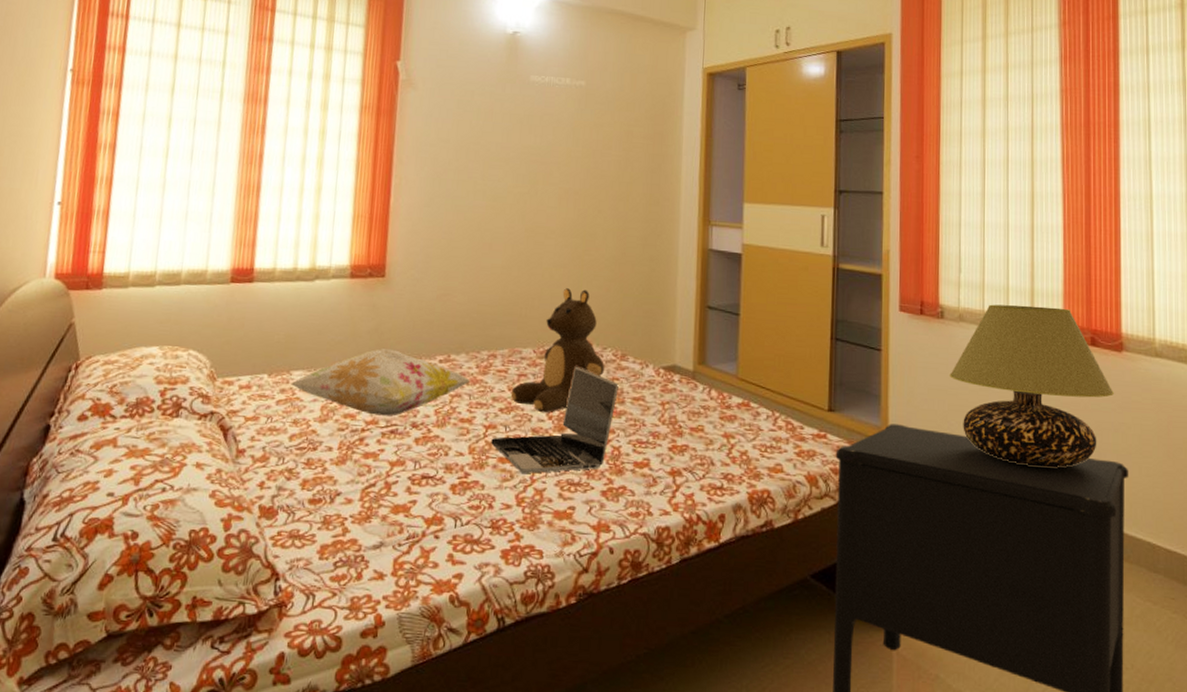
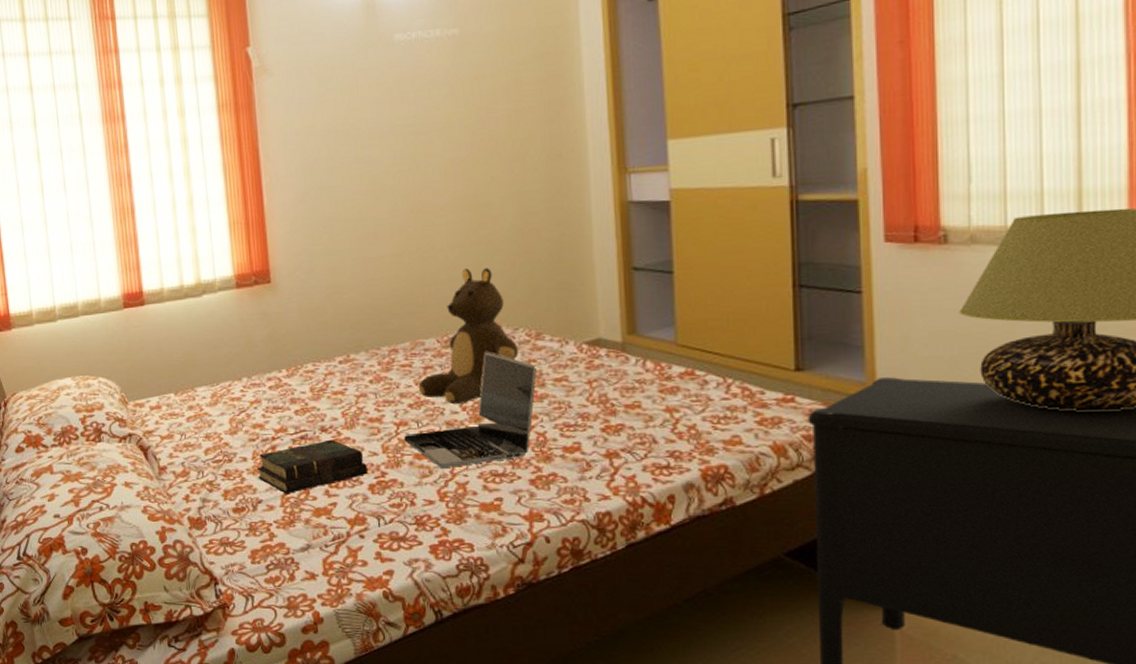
decorative pillow: present [289,348,471,416] -> none [196,355,375,423]
book: none [341,436,452,488] -> present [257,439,367,494]

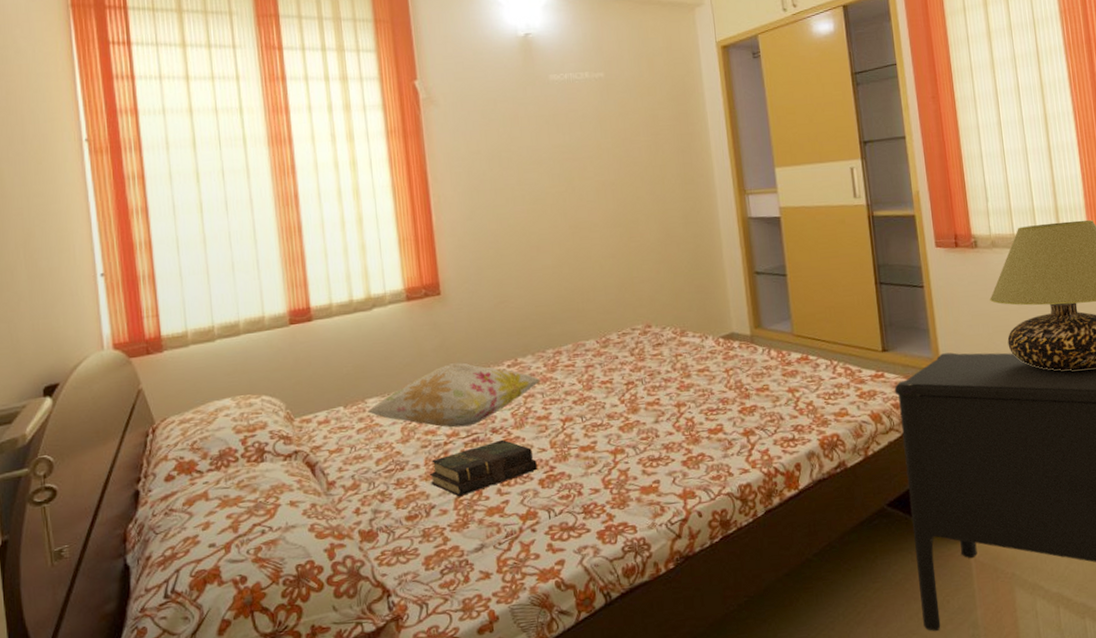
decorative pillow: none [196,355,375,423] -> present [366,362,541,428]
laptop: present [404,352,537,469] -> none [570,349,683,458]
teddy bear: present [418,267,519,405] -> none [581,275,668,399]

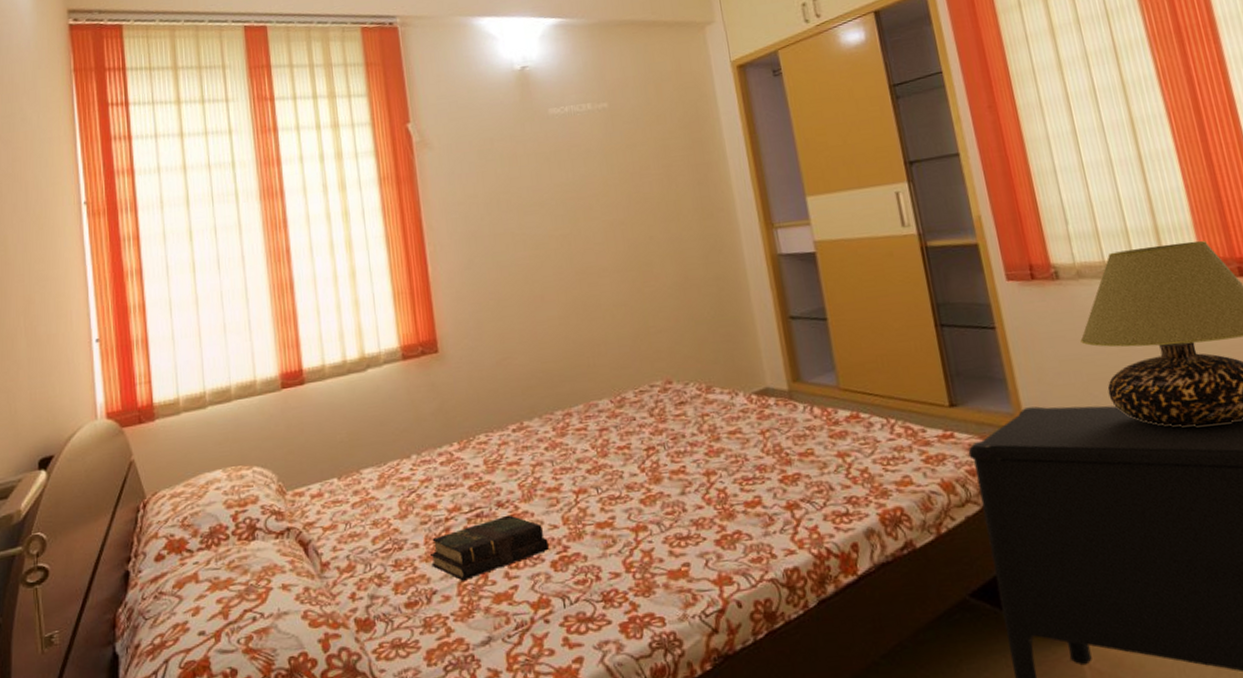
decorative pillow: present [366,362,541,428] -> none [361,427,550,502]

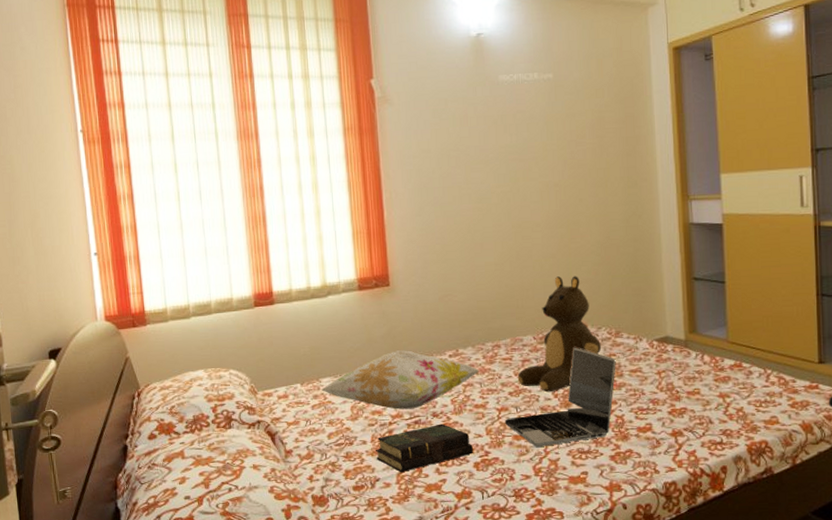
decorative pillow: none [361,427,550,502] -> present [320,350,480,410]
laptop: none [584,409,712,537] -> present [505,347,616,448]
teddy bear: none [595,324,692,467] -> present [517,276,602,393]

